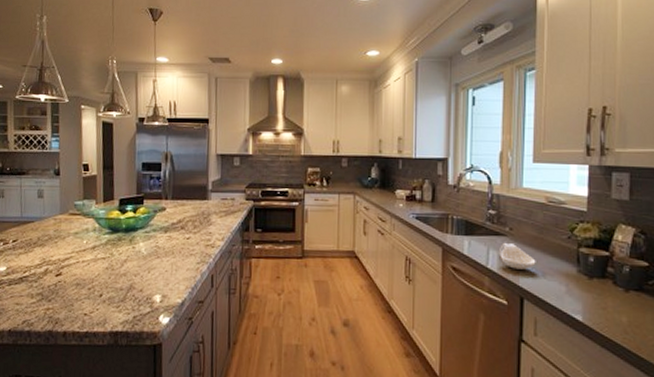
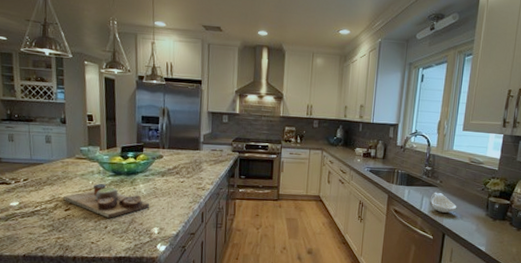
cutting board: none [53,243,151,284] -> present [62,183,150,218]

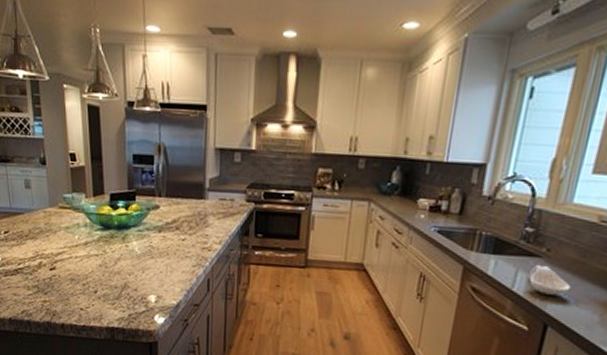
cutting board: present [62,183,150,218] -> none [46,239,145,281]

